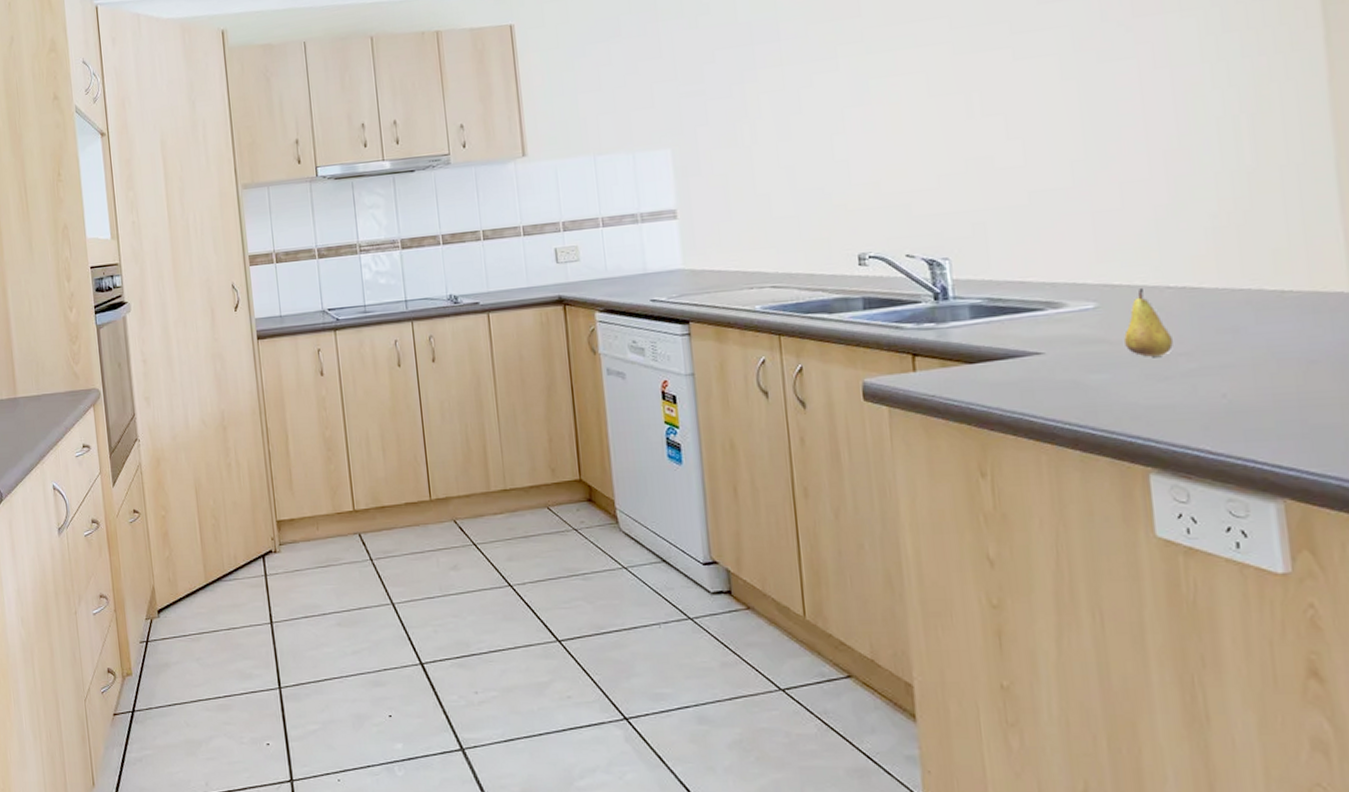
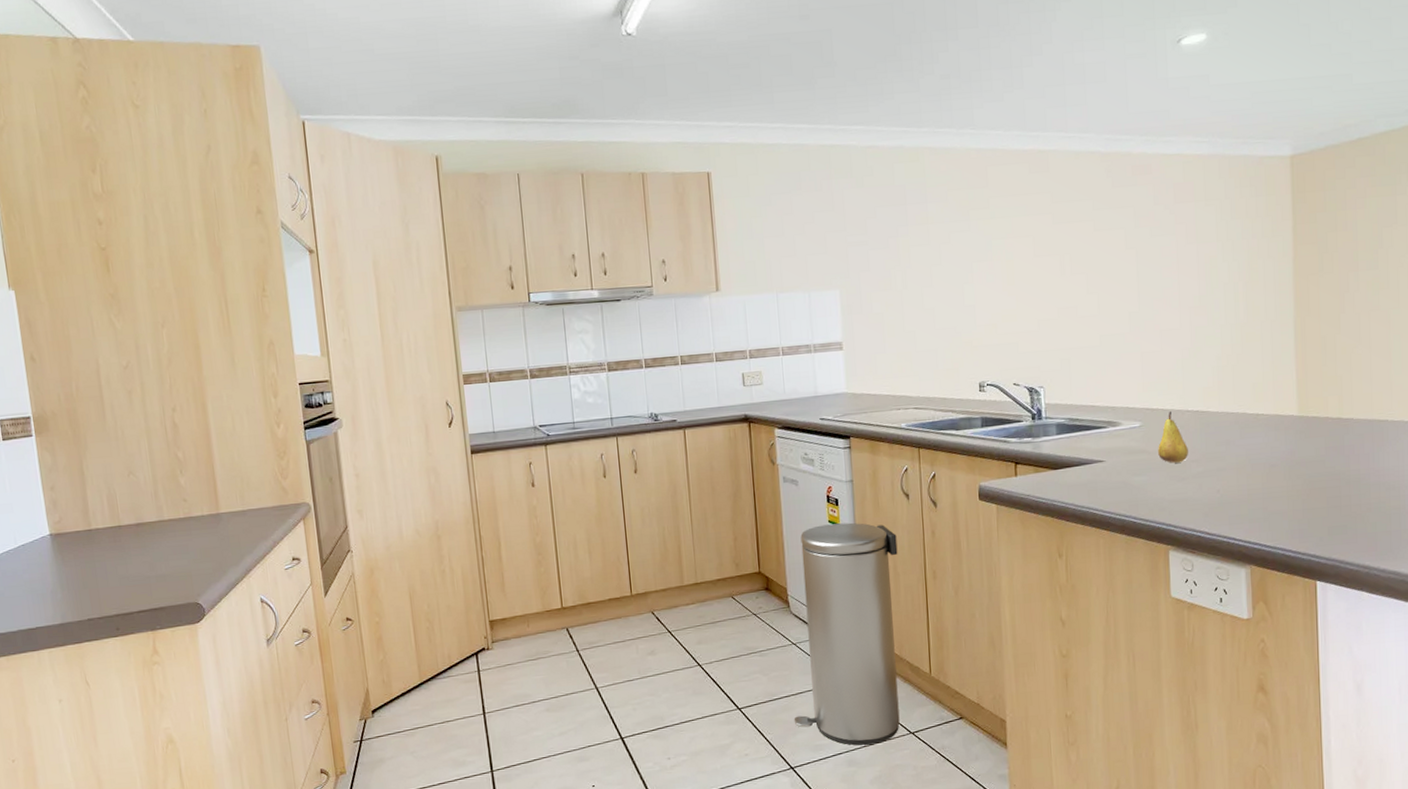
pedal bin: none [626,424,765,699] -> present [794,522,900,746]

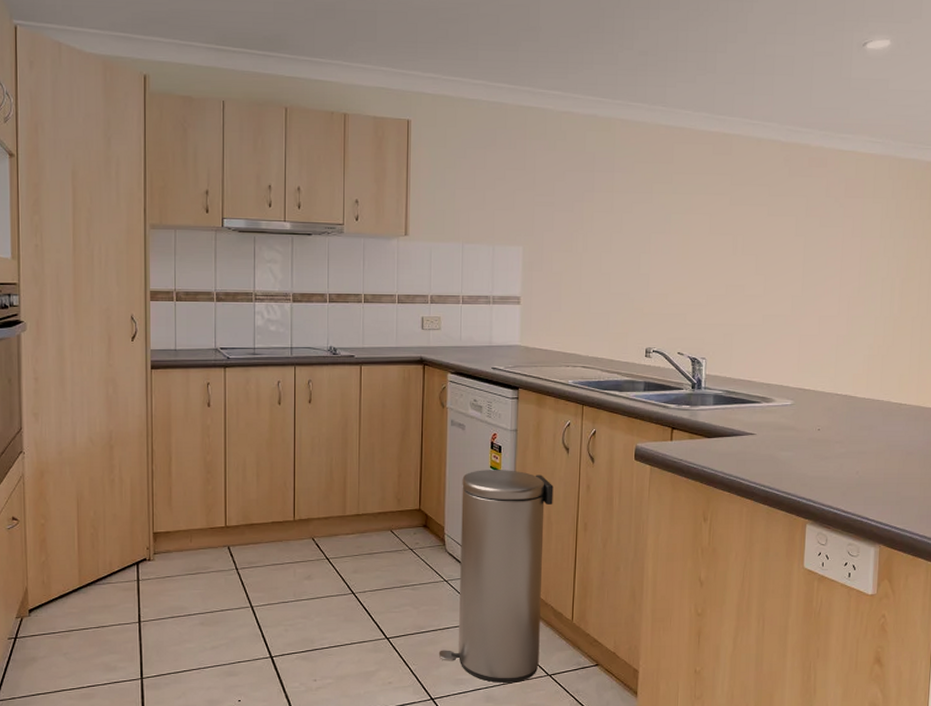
fruit: present [1158,412,1188,463] -> none [805,393,834,442]

